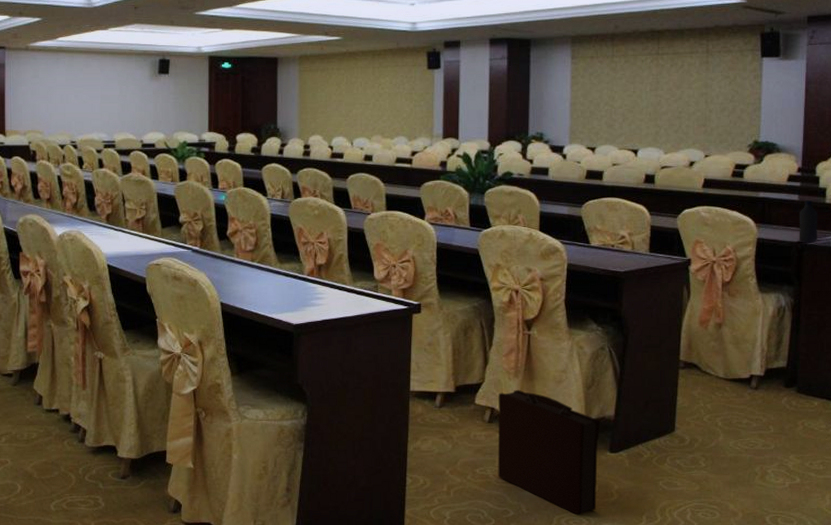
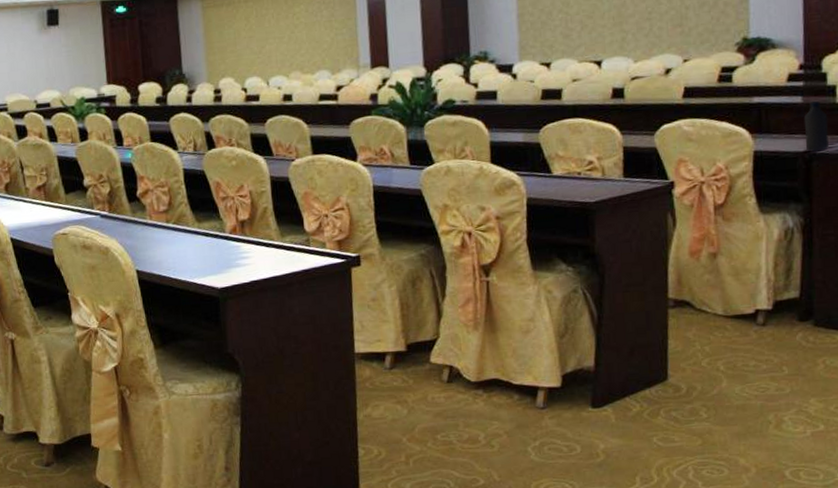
briefcase: present [497,389,600,516] -> none [457,343,581,481]

